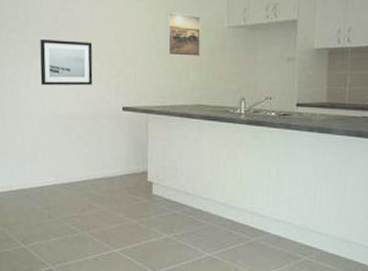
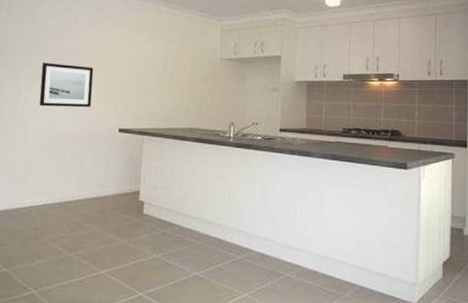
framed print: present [167,13,201,56] -> none [164,44,197,84]

